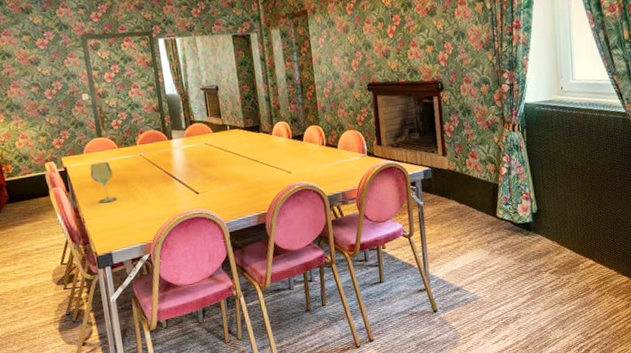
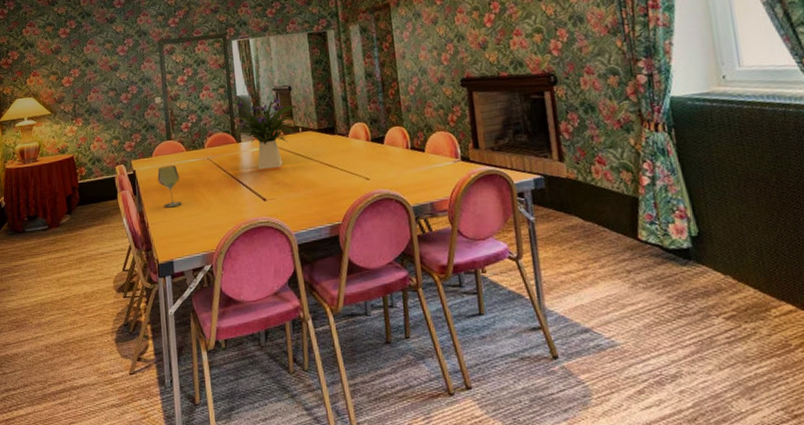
flower arrangement: none [163,95,225,165] -> present [233,96,297,170]

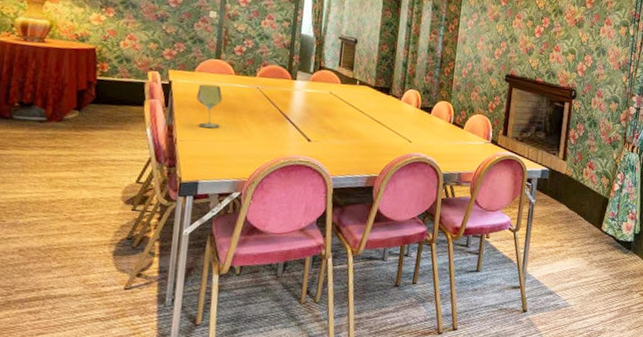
flower arrangement: present [233,96,297,170] -> none [289,35,360,113]

